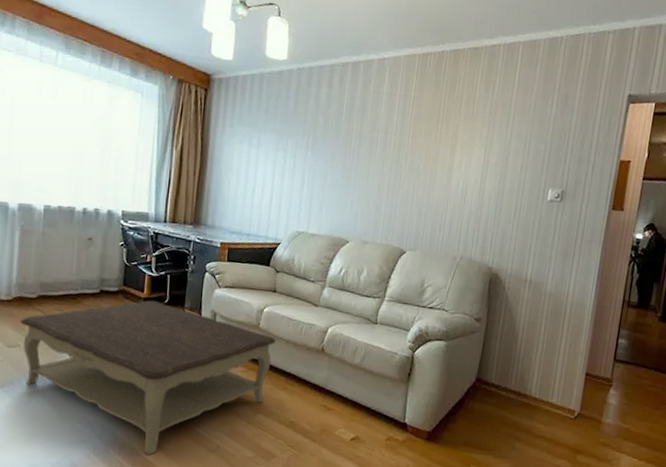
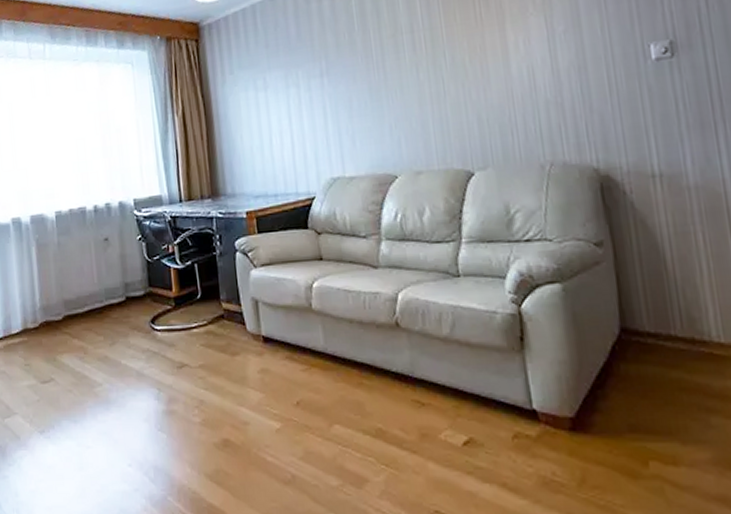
coffee table: present [20,300,276,456] -> none [50,298,337,499]

